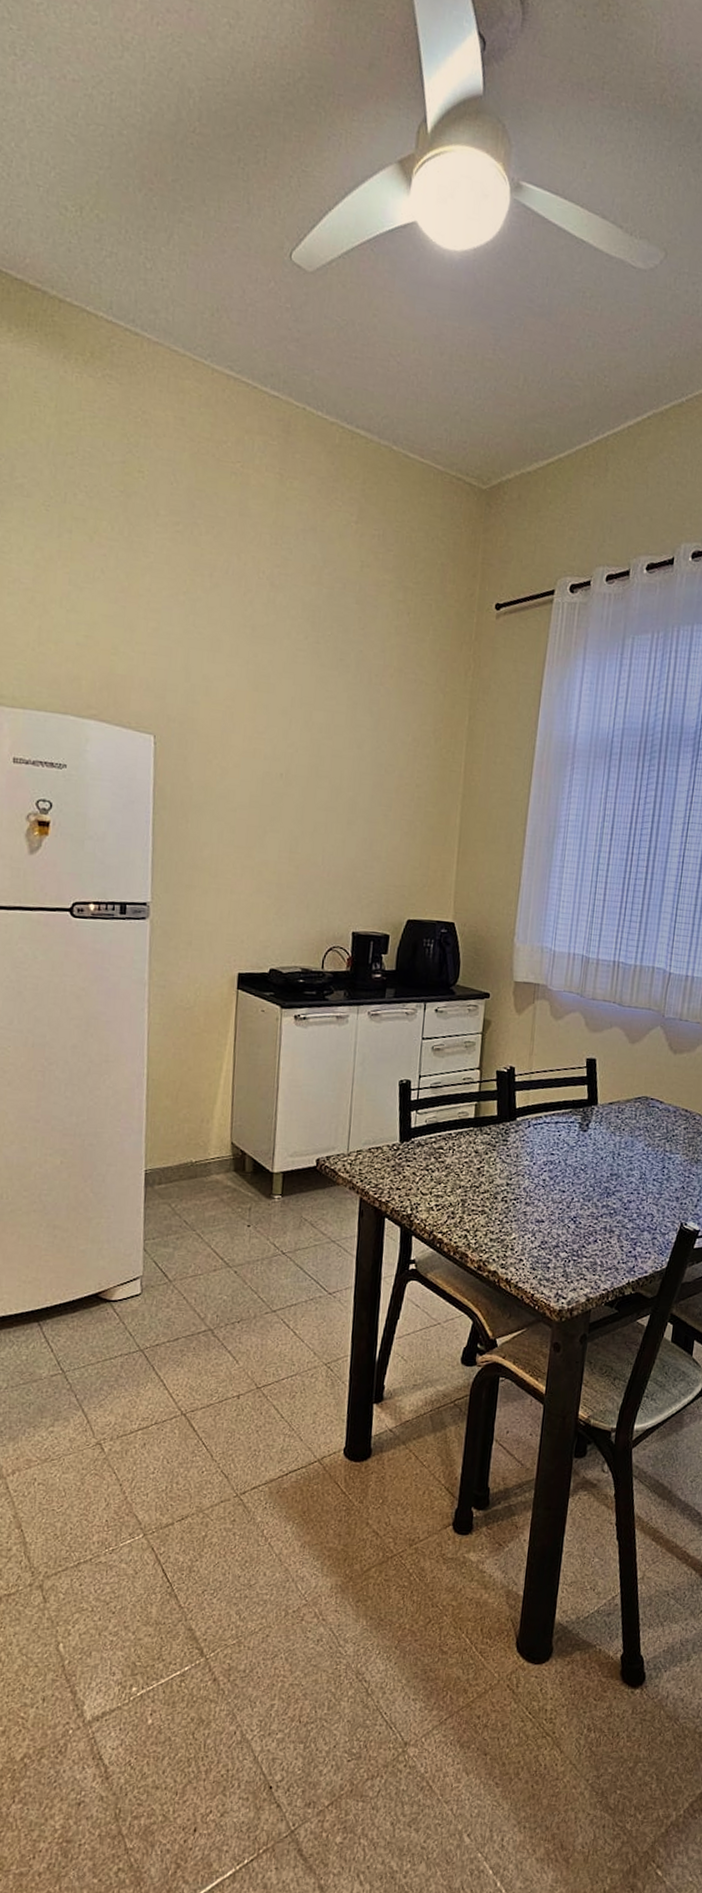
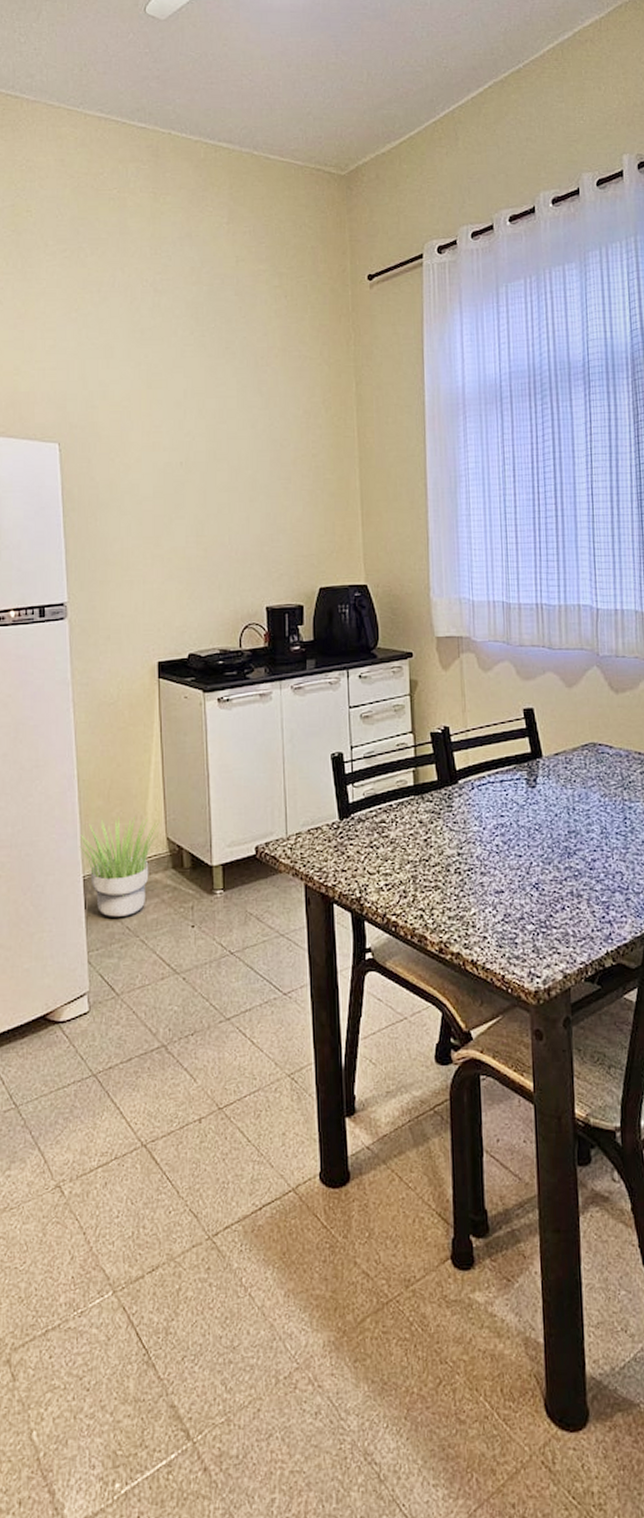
potted plant: none [143,1117,226,1211] -> present [79,816,160,917]

